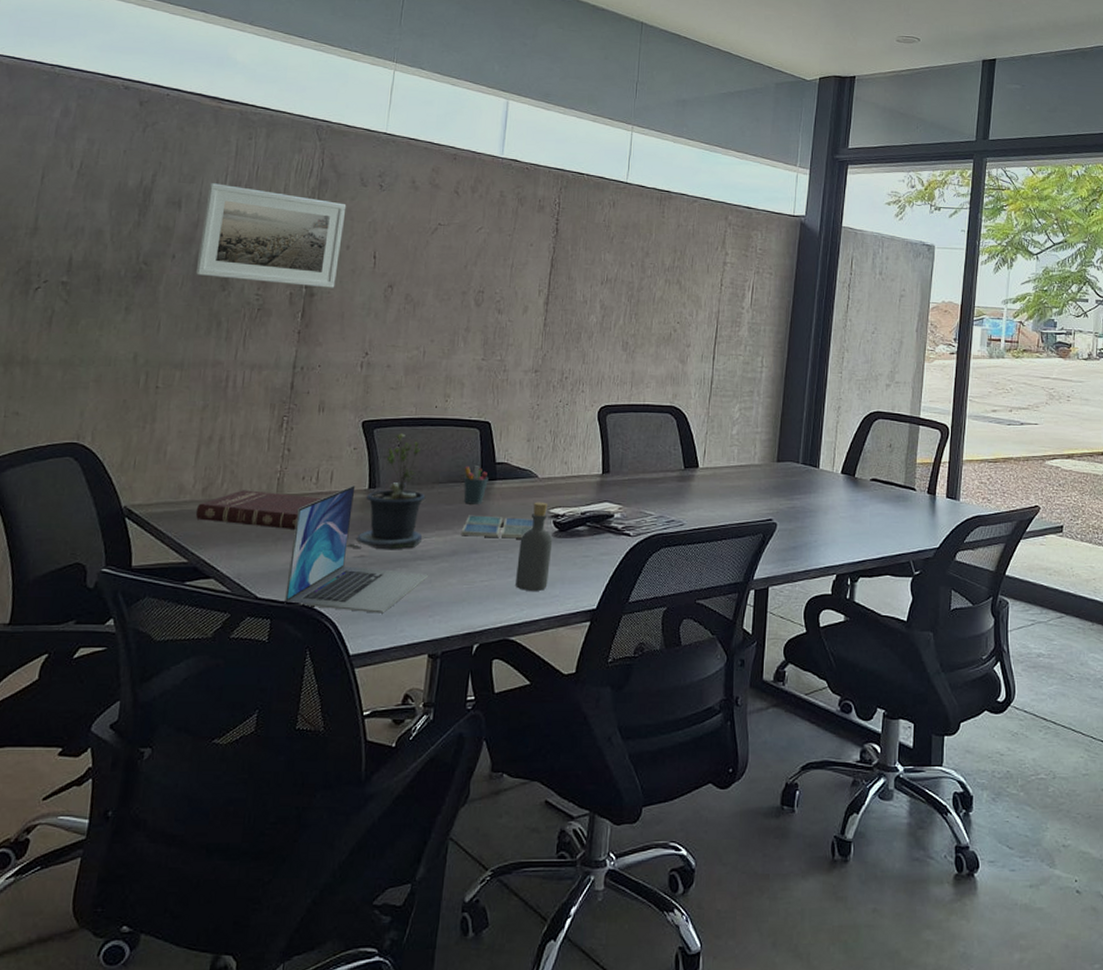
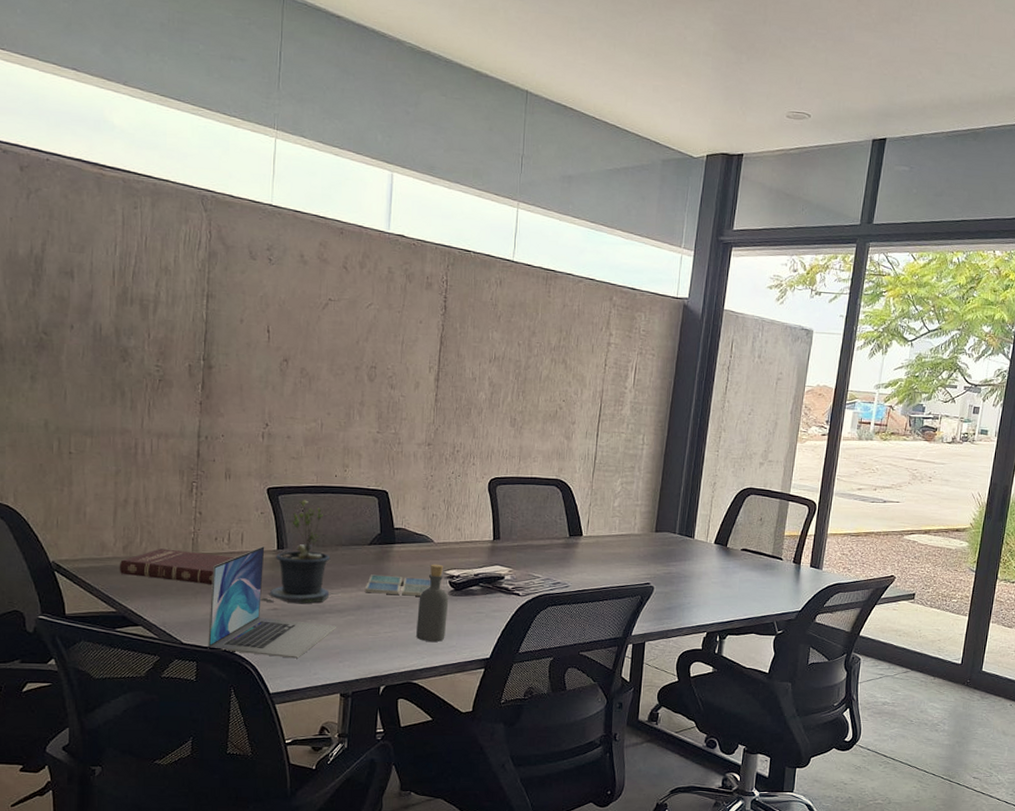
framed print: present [195,183,347,288] -> none [95,253,237,361]
pen holder: present [463,465,488,504] -> none [364,530,388,565]

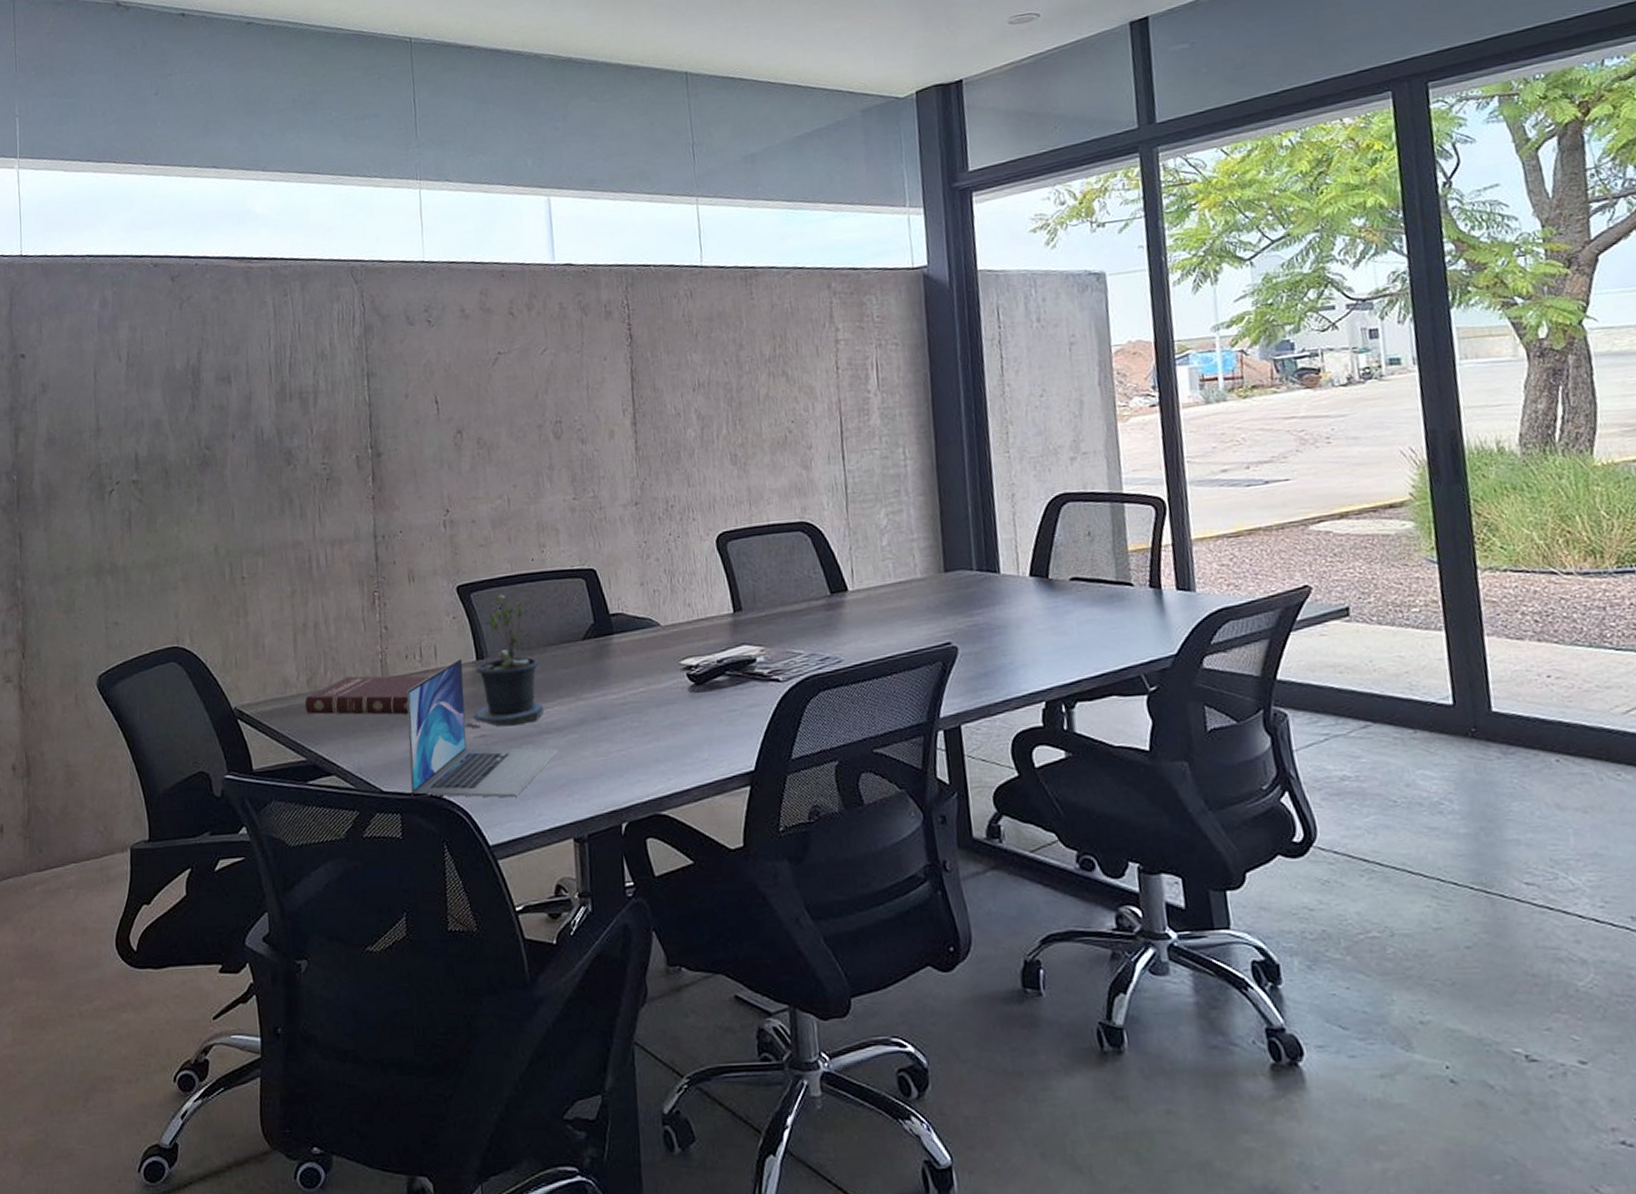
drink coaster: present [364,574,432,596] -> none [585,674,665,701]
bottle: present [416,564,449,642] -> none [652,653,693,757]

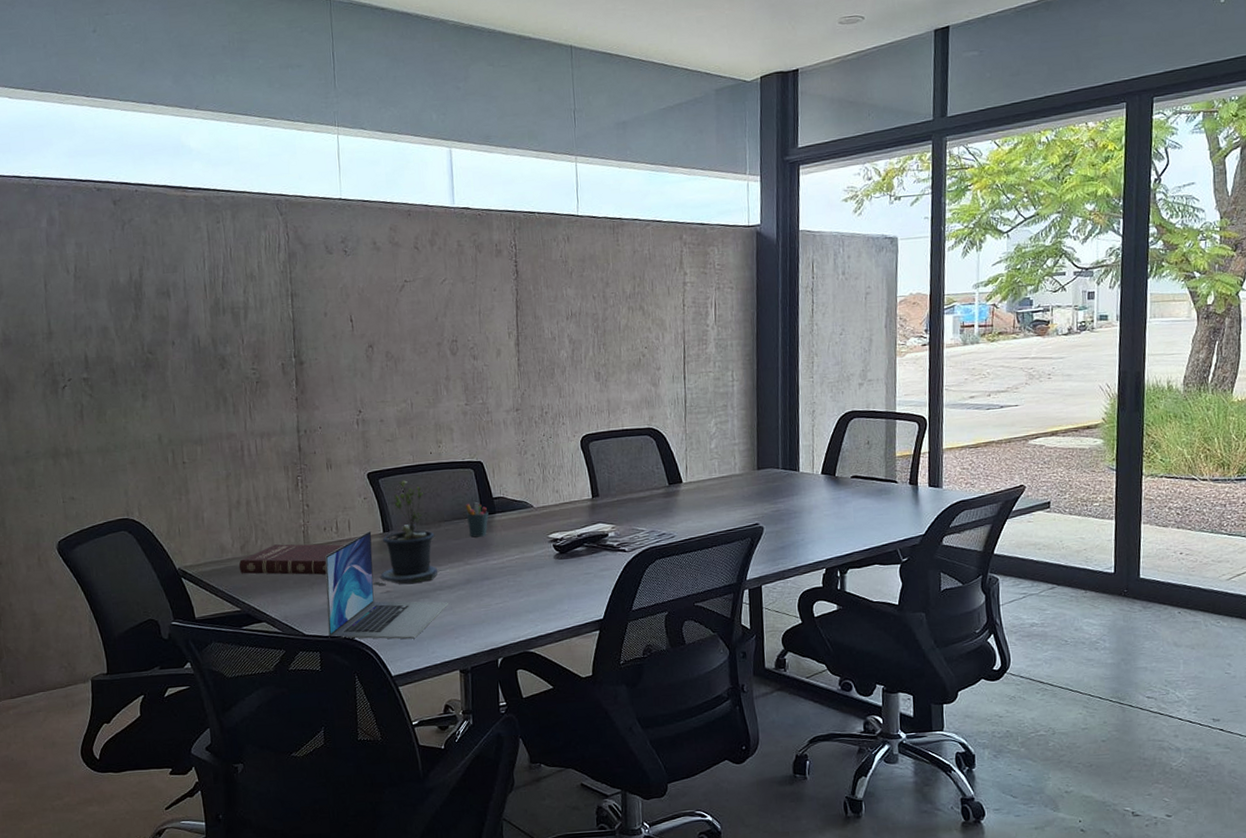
pen holder: none [575,620,605,665] -> present [465,502,489,538]

